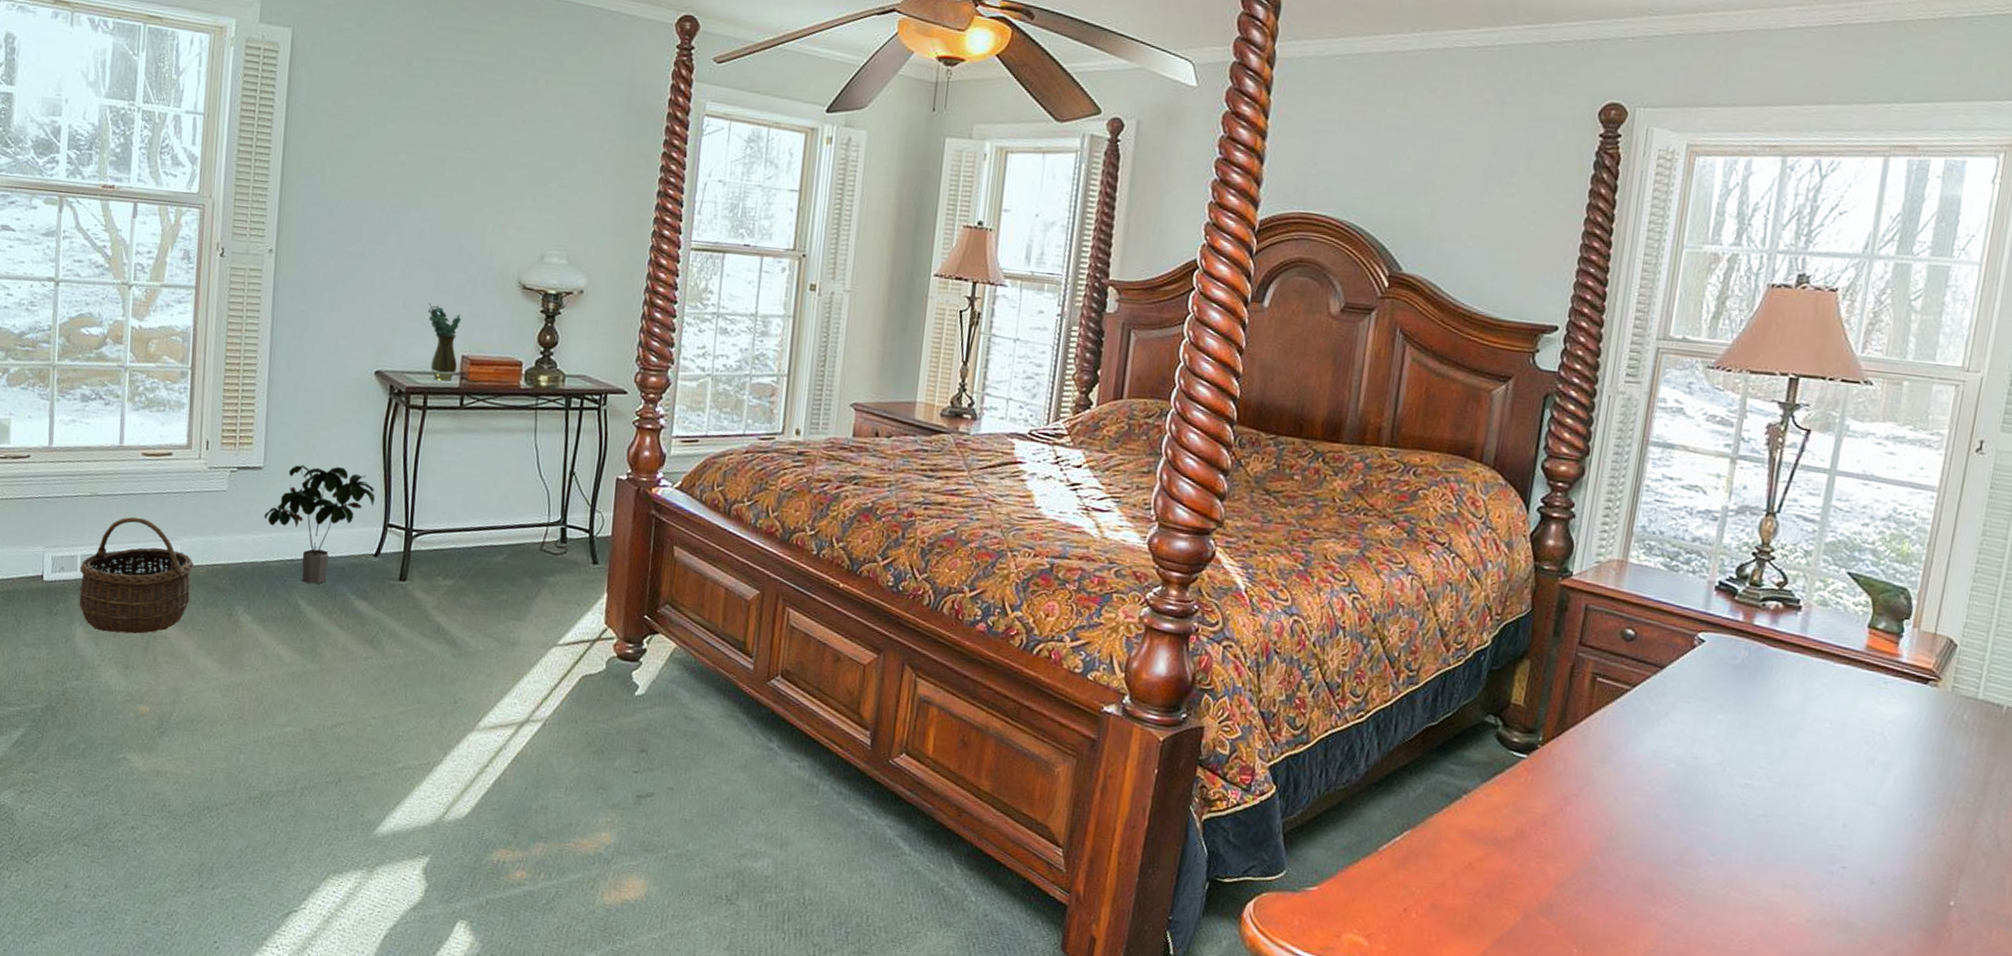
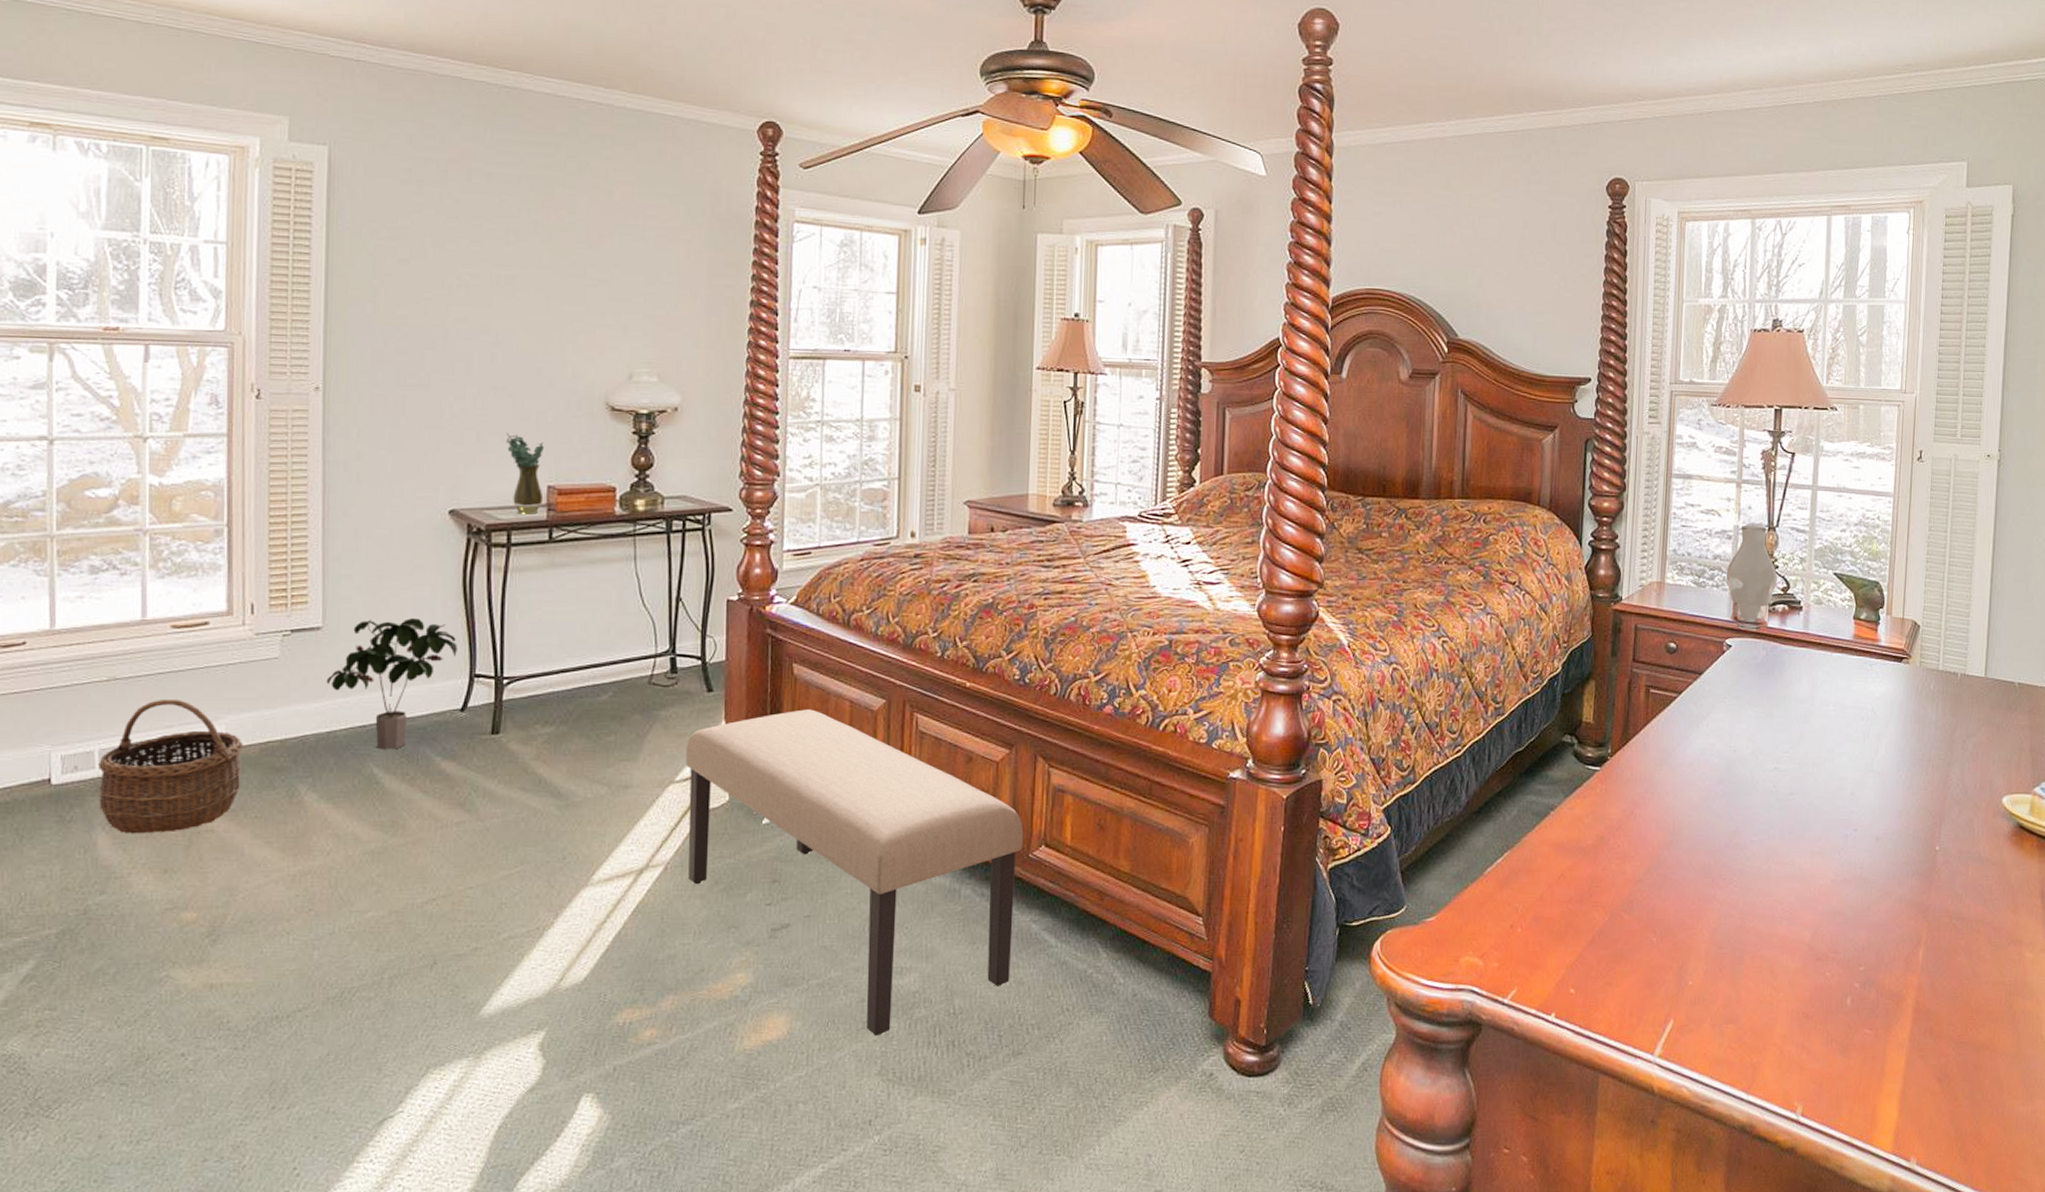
bench: none [564,591,886,912] -> present [685,709,1024,1035]
vase: none [1705,507,1773,628] -> present [1726,526,1778,631]

